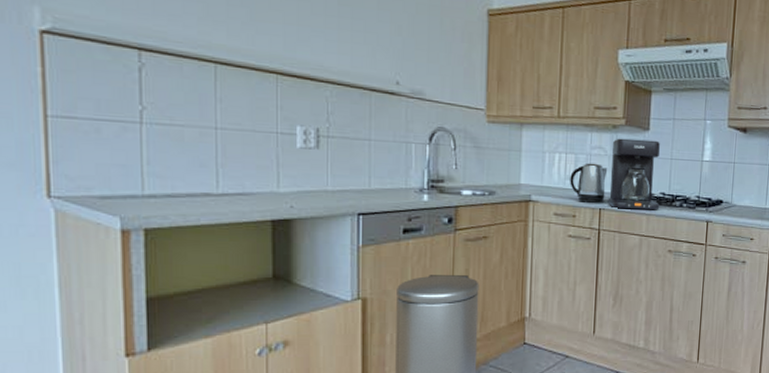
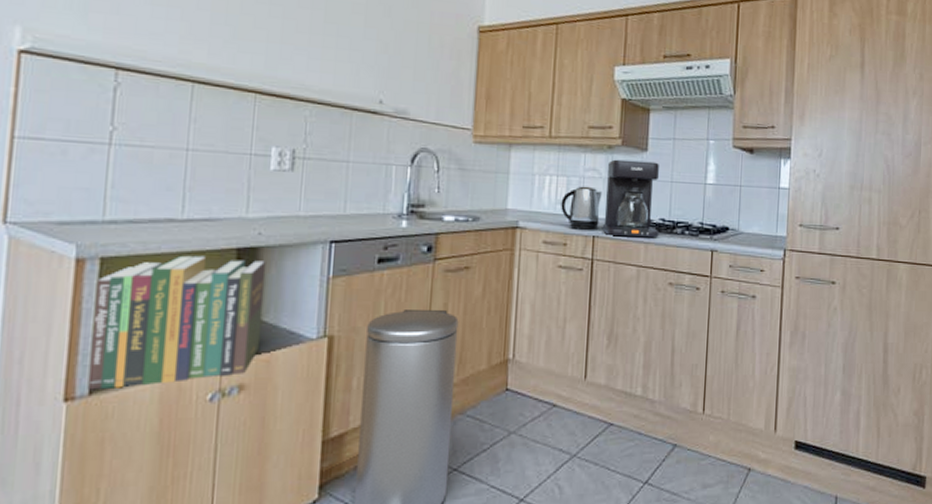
books: none [143,226,300,347] -> present [87,255,267,390]

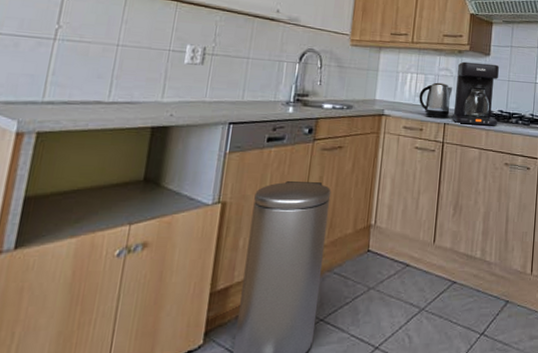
books: present [87,255,267,390] -> none [13,131,175,245]

